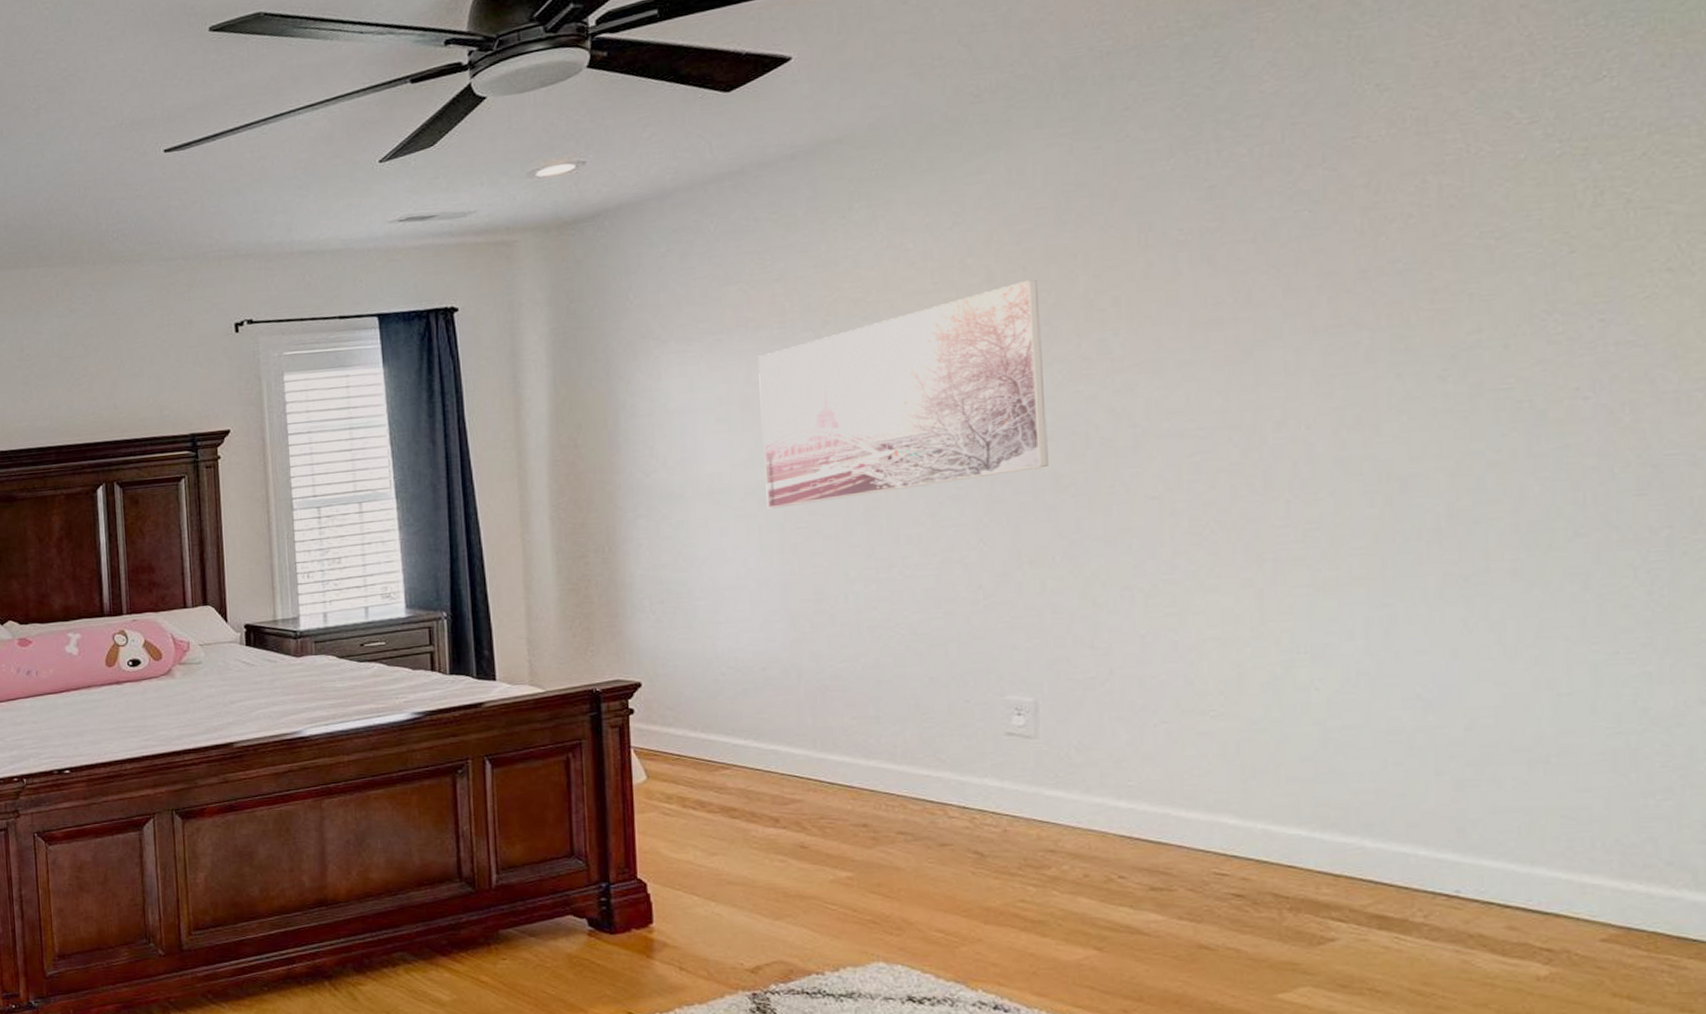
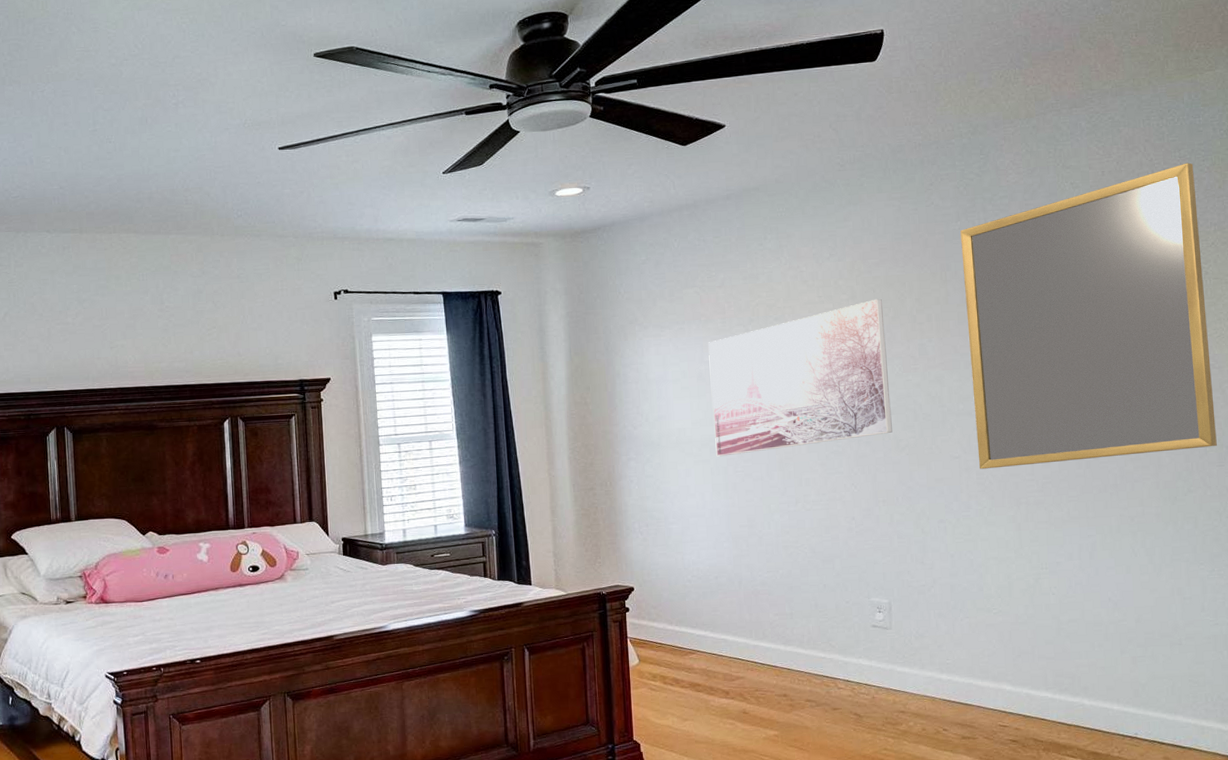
home mirror: none [1174,32,1635,513] -> present [960,162,1217,469]

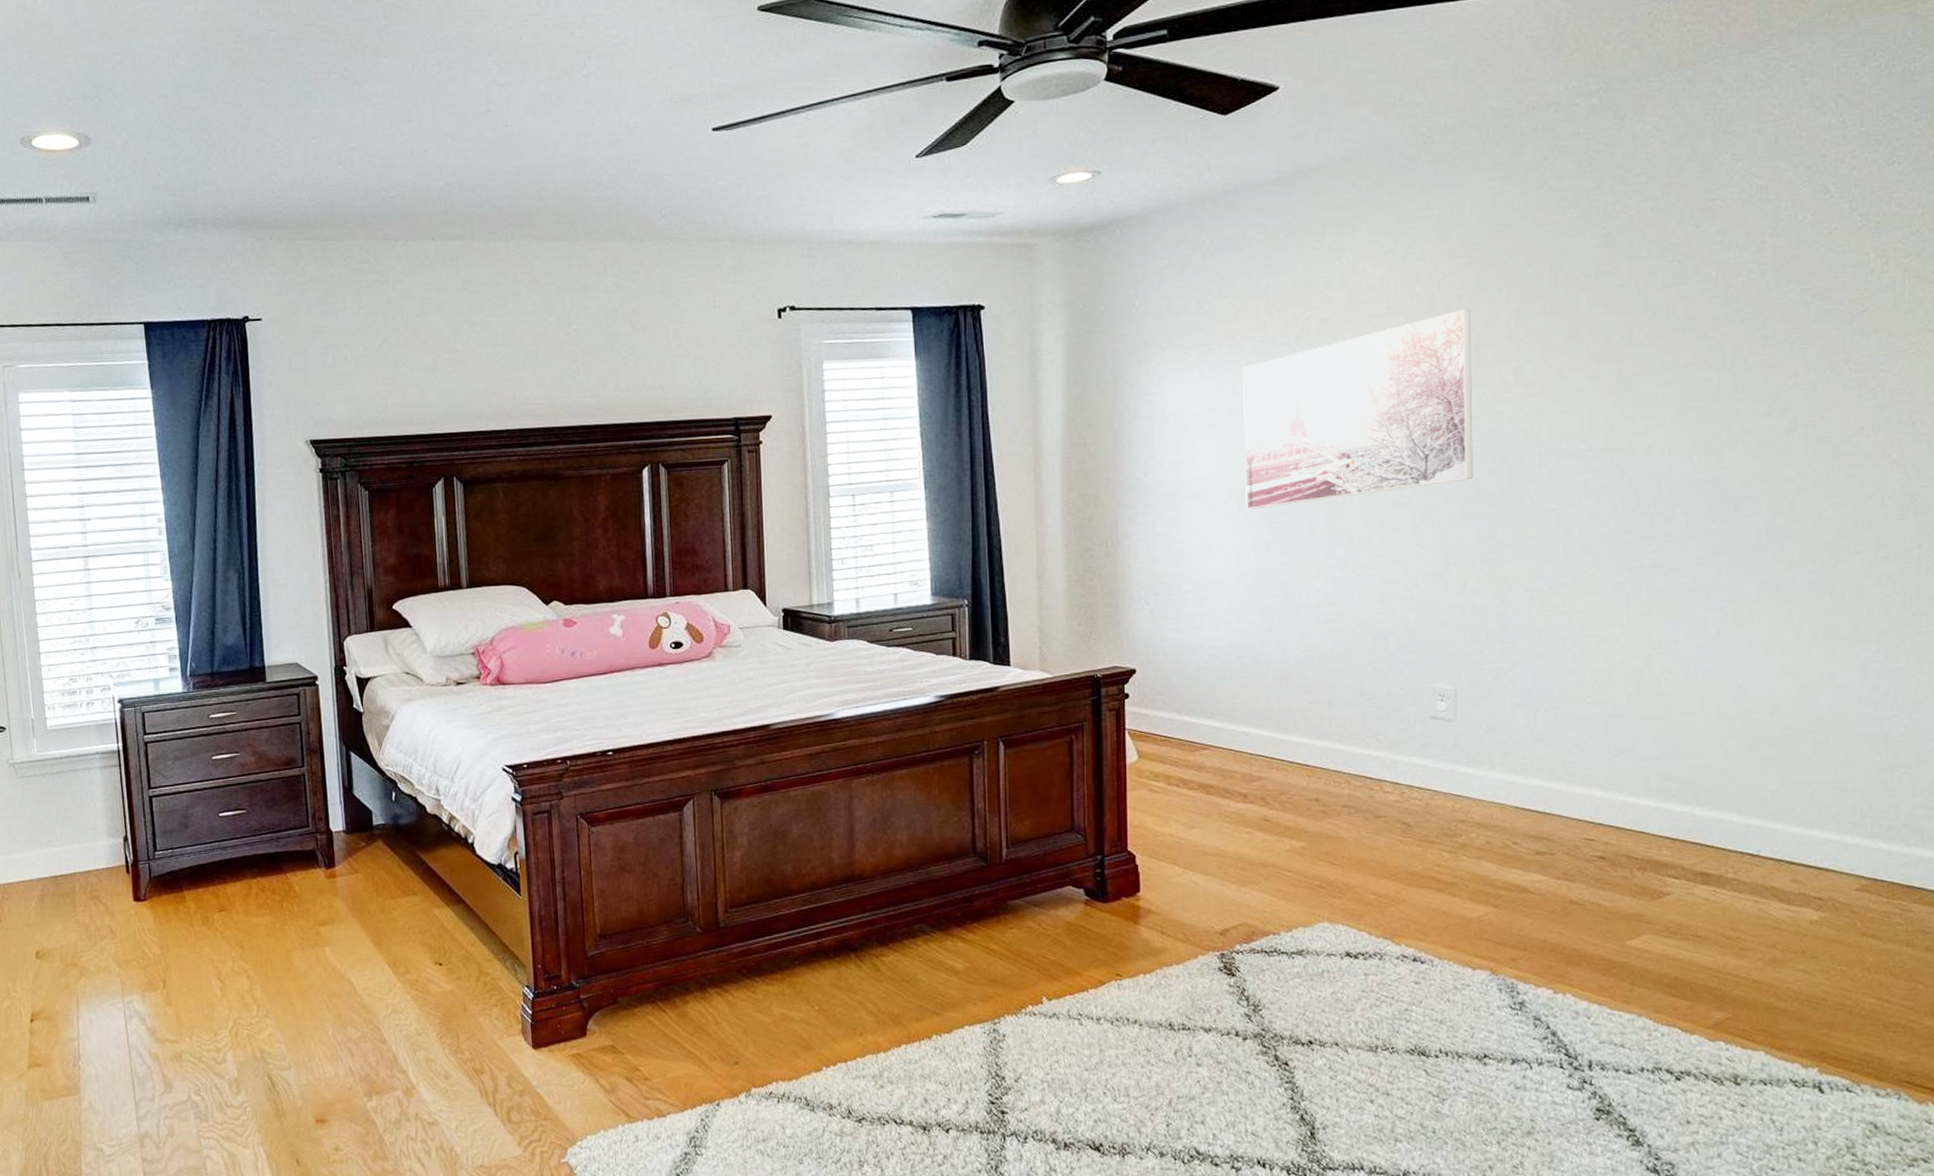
home mirror: present [960,162,1217,469] -> none [1579,123,1901,525]

